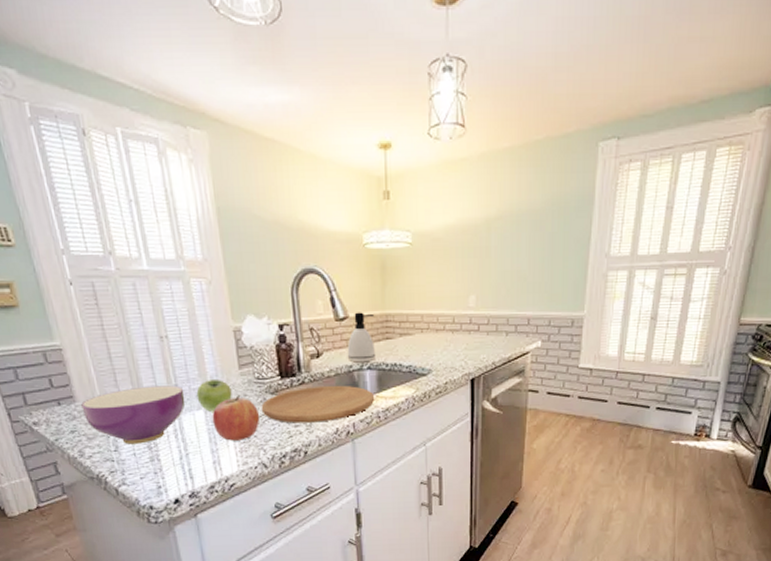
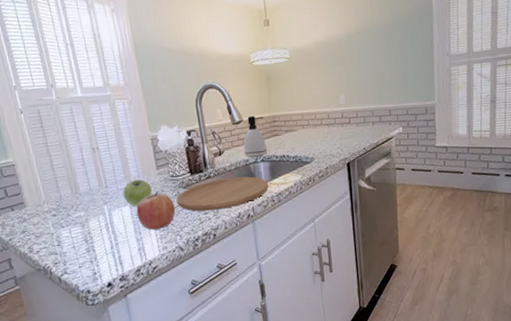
bowl: present [81,385,186,444] -> none [30,187,115,239]

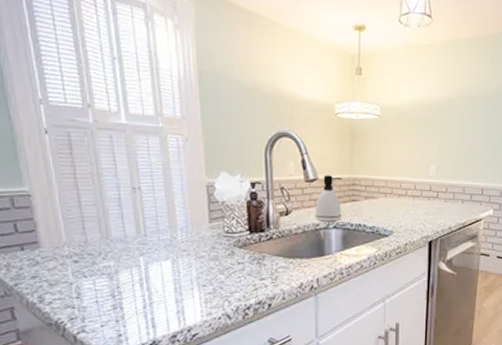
fruit: present [123,179,152,207] -> none [165,230,201,263]
apple: present [136,191,176,230] -> none [179,247,227,291]
cutting board: present [176,176,268,211] -> none [228,241,338,277]

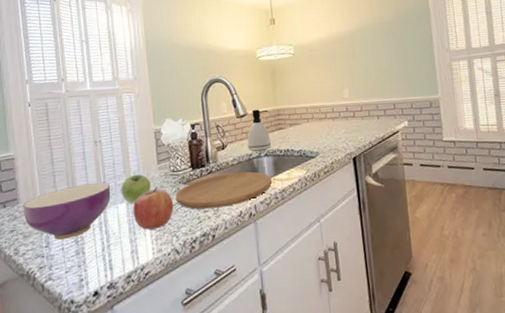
bowl: none [46,235,153,292] -> present [23,182,111,240]
fruit: none [165,230,201,263] -> present [121,174,151,204]
apple: none [179,247,227,291] -> present [133,187,174,230]
cutting board: none [228,241,338,277] -> present [175,171,272,209]

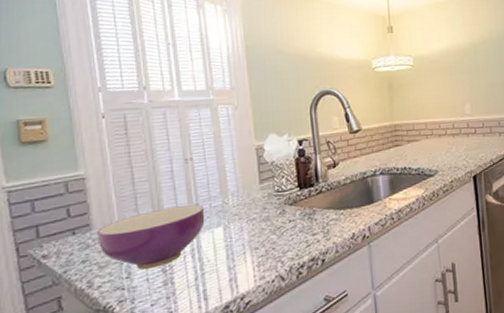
fruit: present [121,174,151,204] -> none [217,195,252,228]
apple: present [133,187,174,230] -> none [231,209,279,256]
cutting board: present [175,171,272,209] -> none [280,191,387,232]
soap dispenser: present [247,109,271,152] -> none [361,124,387,171]

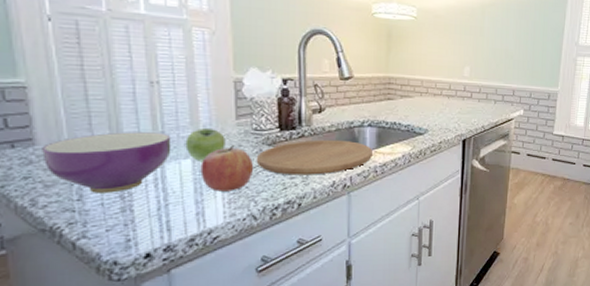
fruit: none [217,195,252,228] -> present [185,127,225,161]
apple: none [231,209,279,256] -> present [200,145,254,192]
cutting board: none [280,191,387,232] -> present [256,139,372,175]

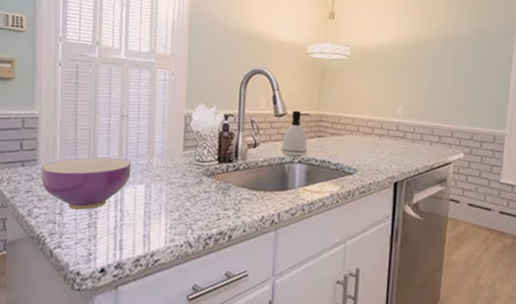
fruit: present [185,127,225,161] -> none [141,157,173,187]
apple: present [200,145,254,192] -> none [150,174,194,218]
cutting board: present [256,139,372,175] -> none [196,173,301,209]
soap dispenser: none [349,73,378,121] -> present [281,110,310,158]

